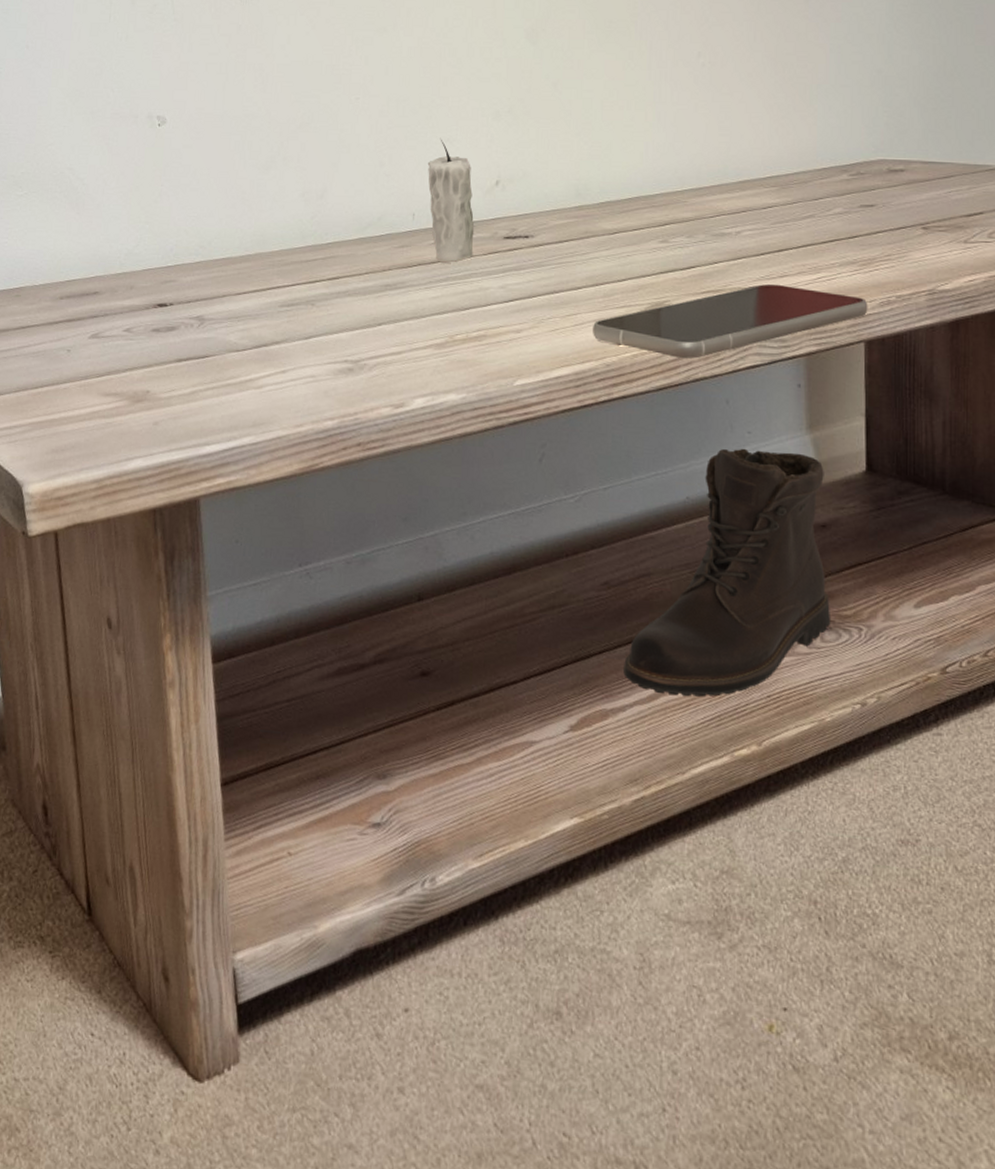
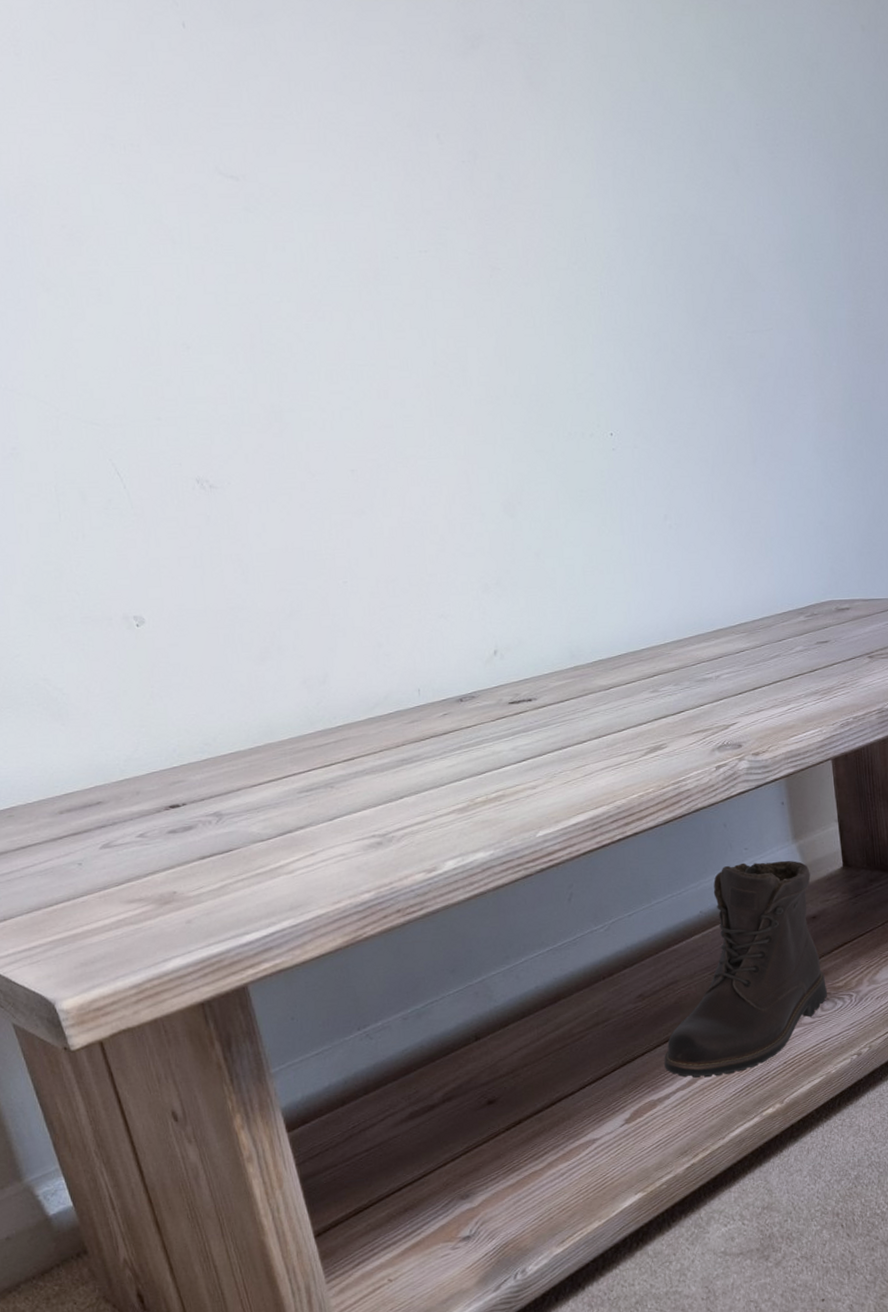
candle: present [427,139,475,264] -> none [425,615,482,734]
mobile phone: present [593,283,868,359] -> none [601,718,832,793]

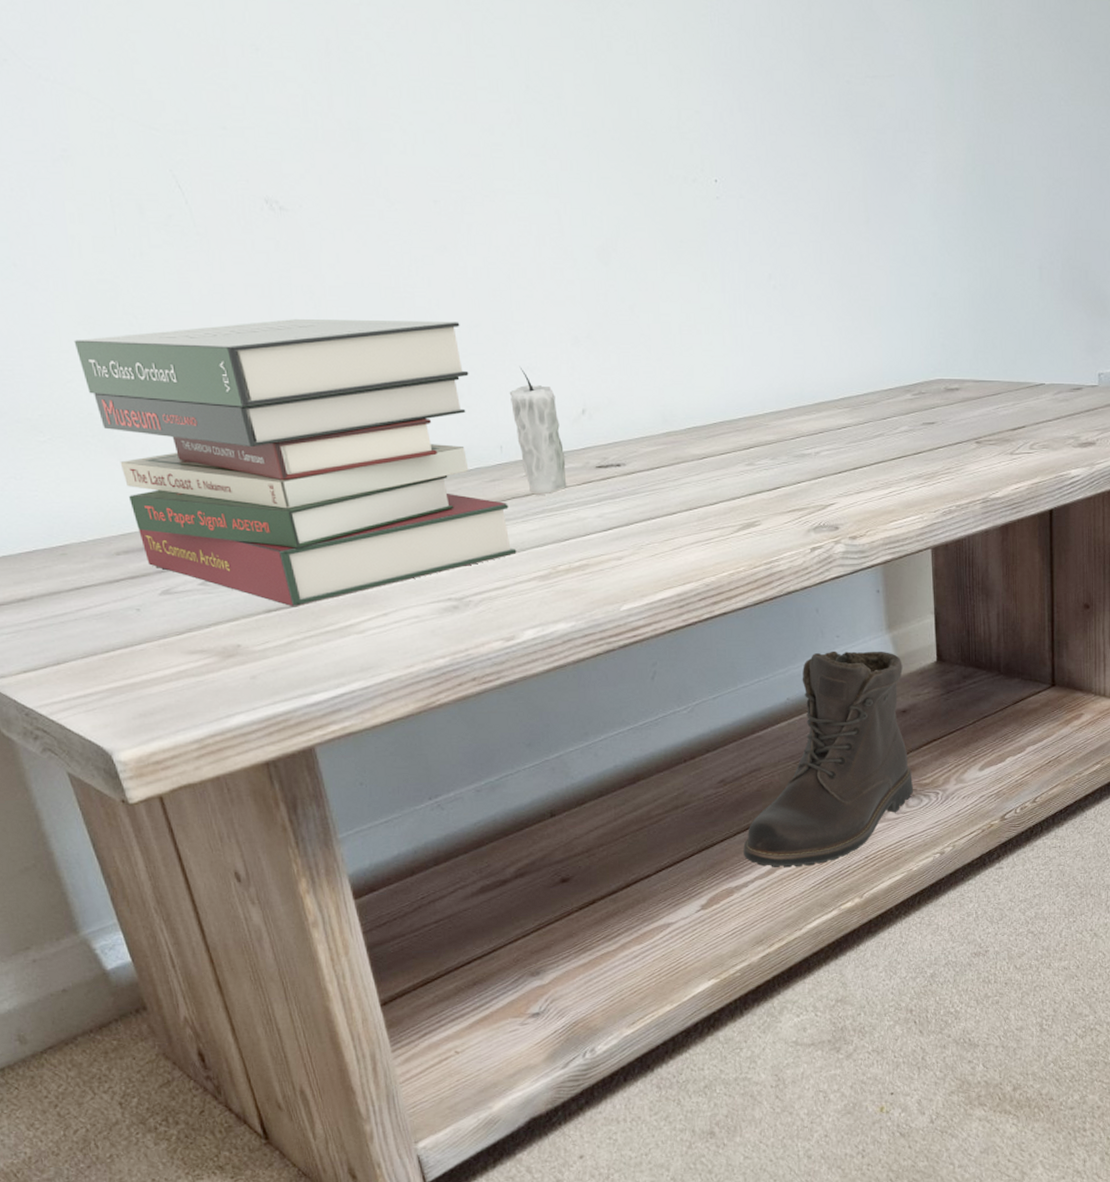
books: none [21,578,436,853] -> present [73,319,517,607]
candle: none [425,615,482,734] -> present [509,367,567,496]

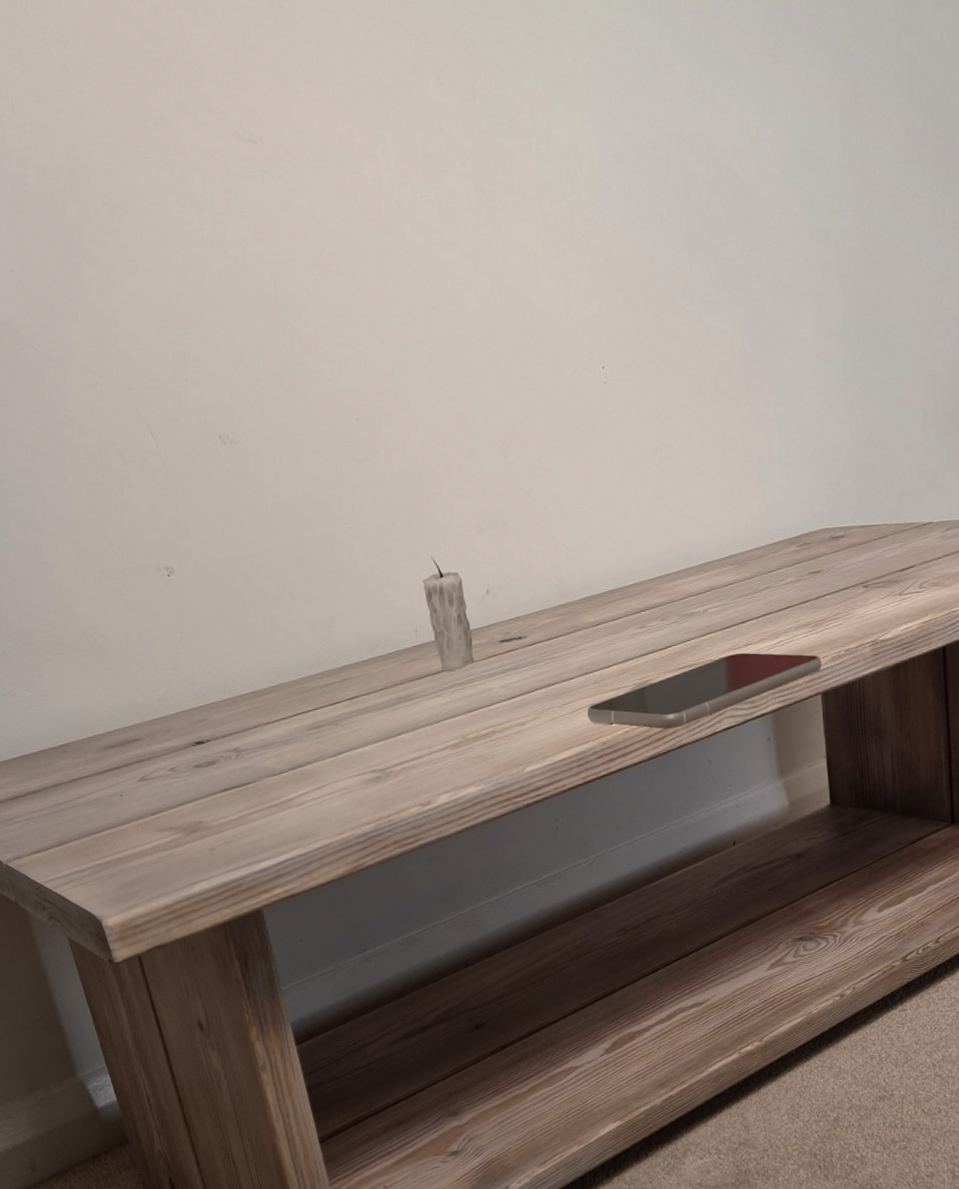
books: present [73,319,517,607] -> none [72,523,431,786]
mobile phone: none [690,500,933,574] -> present [587,652,822,729]
boot: present [743,650,914,868] -> none [644,797,811,1013]

